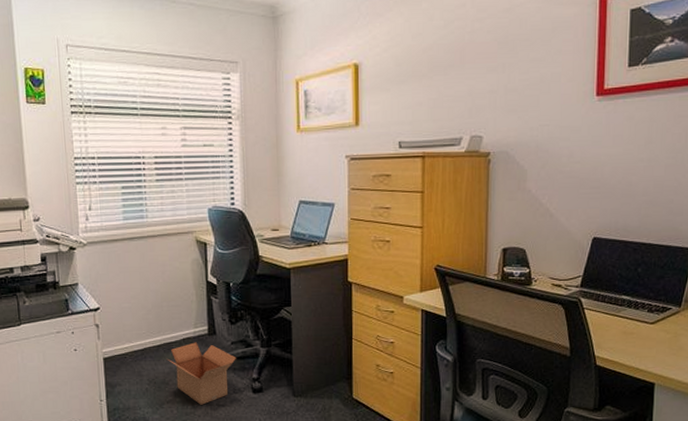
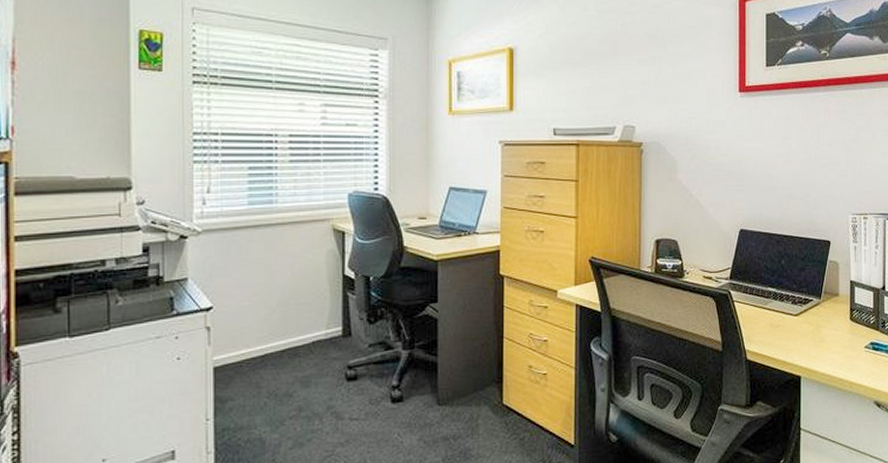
cardboard box: present [168,342,236,405] -> none [293,345,373,420]

